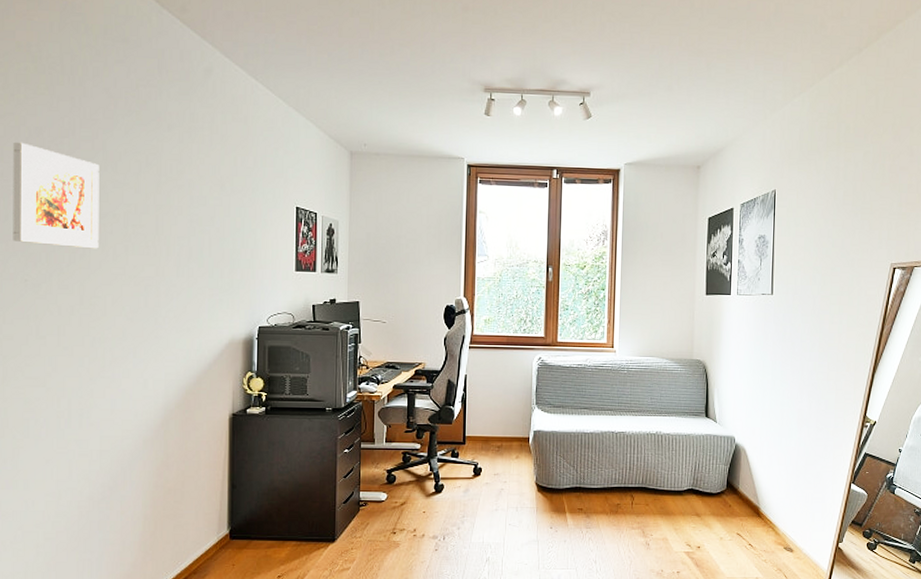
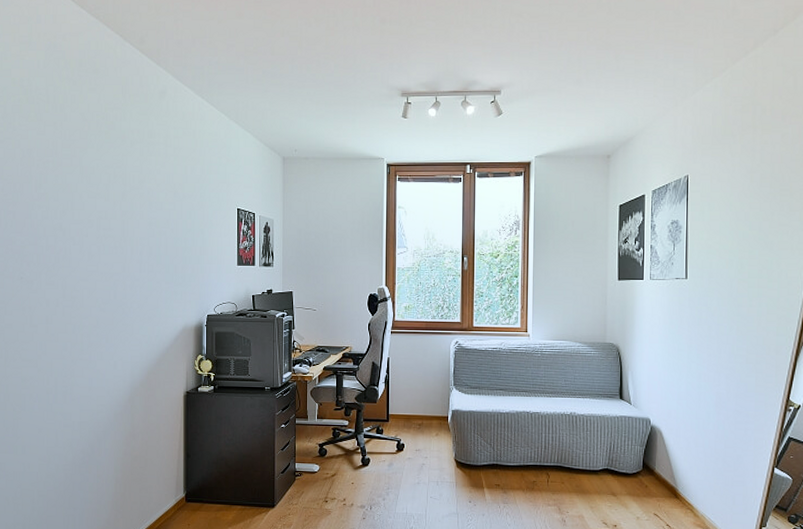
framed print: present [13,142,100,249] -> none [11,162,77,250]

